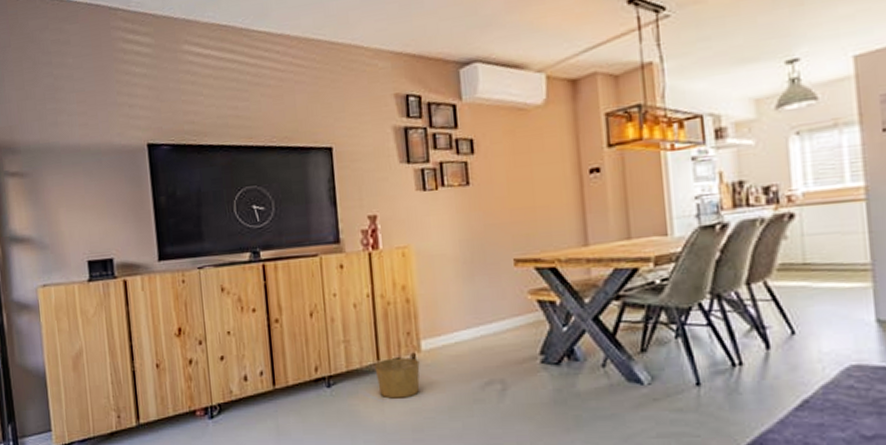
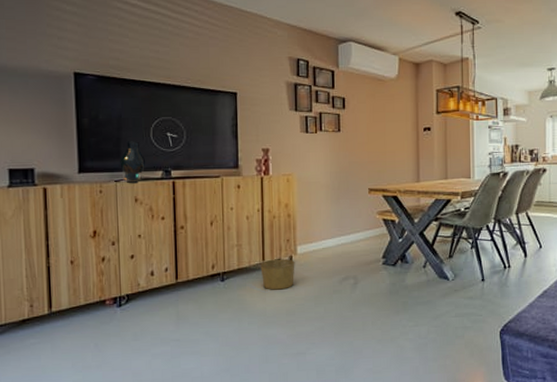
vase: none [202,218,231,271] -> present [120,141,146,184]

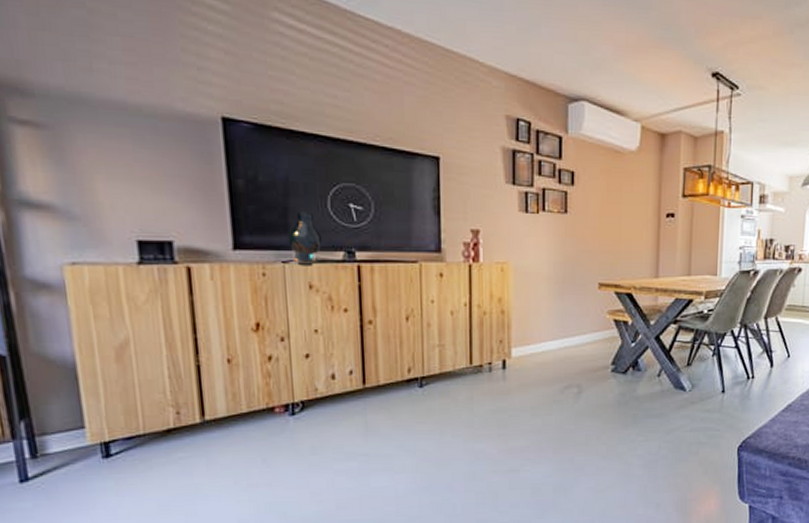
basket: present [260,256,295,290] -> none [467,360,509,399]

